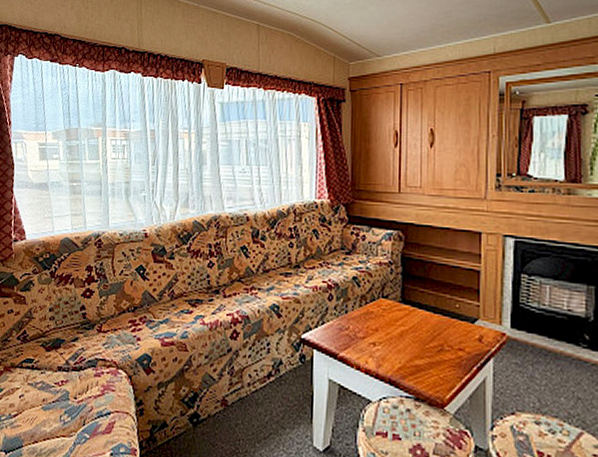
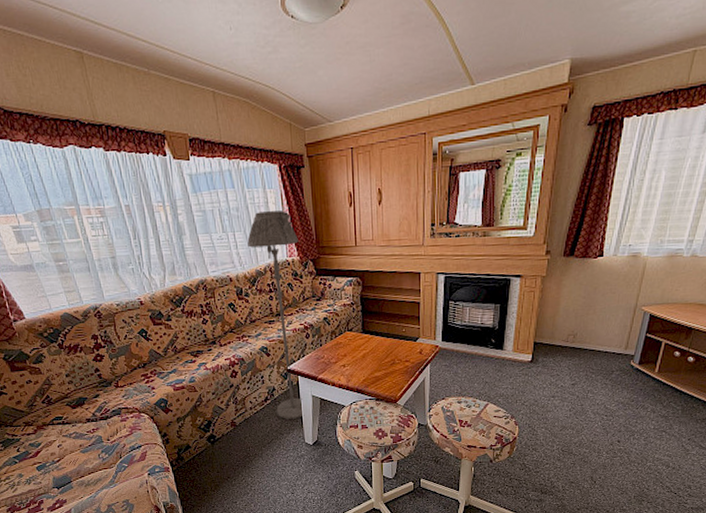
floor lamp: none [272,146,331,409] -> present [247,211,305,419]

